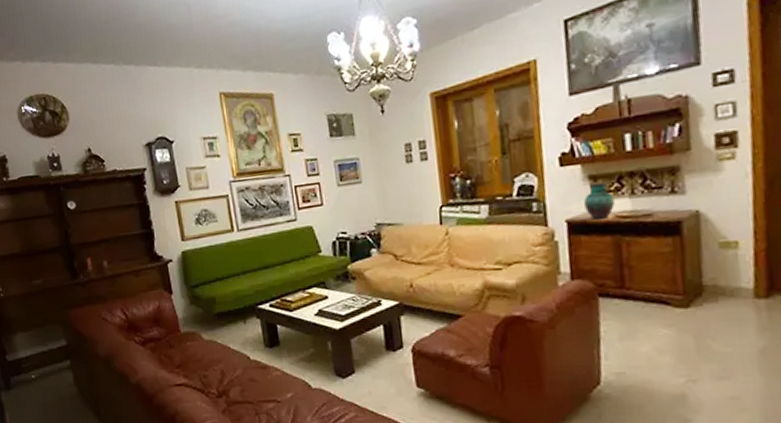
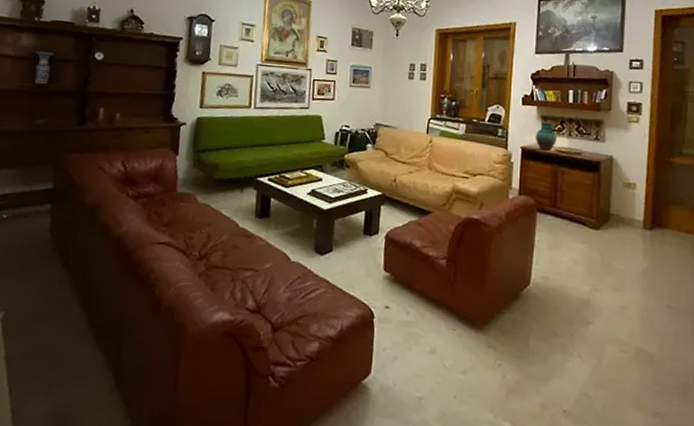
vase: none [13,211,35,246] -> present [33,51,55,85]

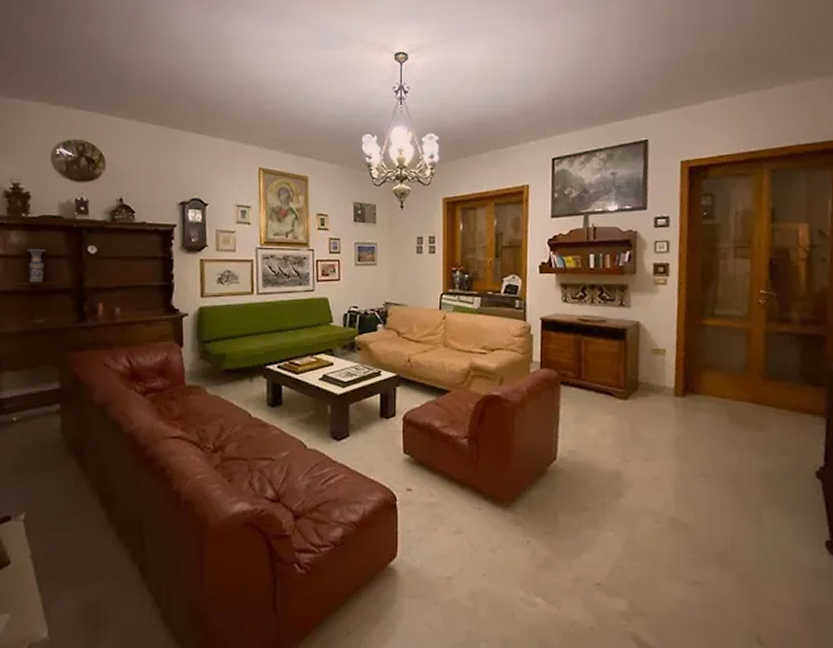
vase: present [536,123,557,152] -> none [556,291,578,321]

